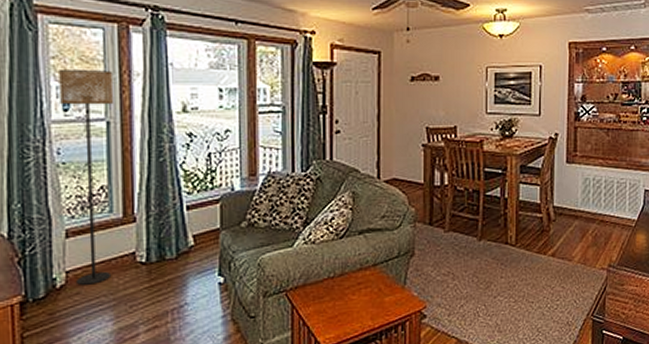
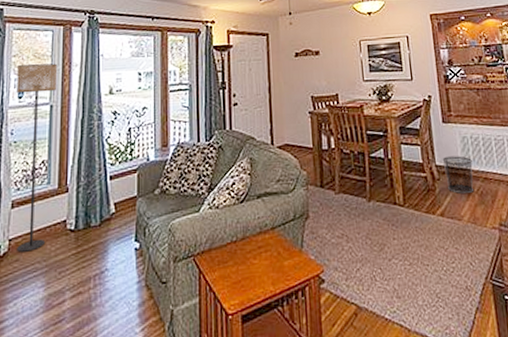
waste bin: none [561,197,591,236] -> present [442,156,475,194]

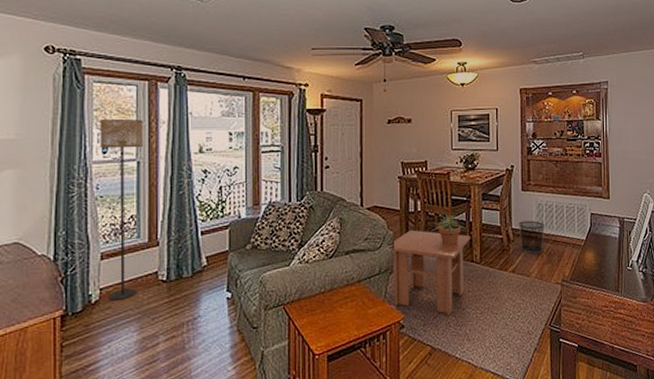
coffee table: none [306,169,392,267] -> present [392,229,471,315]
potted plant: none [350,151,385,186] -> present [433,214,466,245]

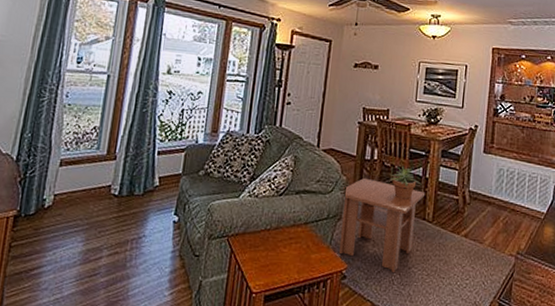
floor lamp: present [100,118,144,300] -> none [61,30,120,209]
waste bin: present [518,220,545,254] -> none [476,184,504,221]

